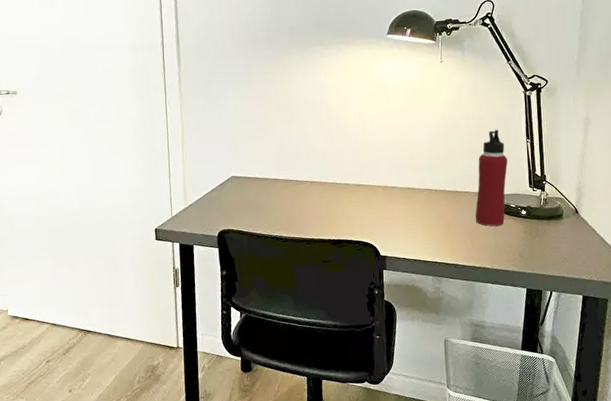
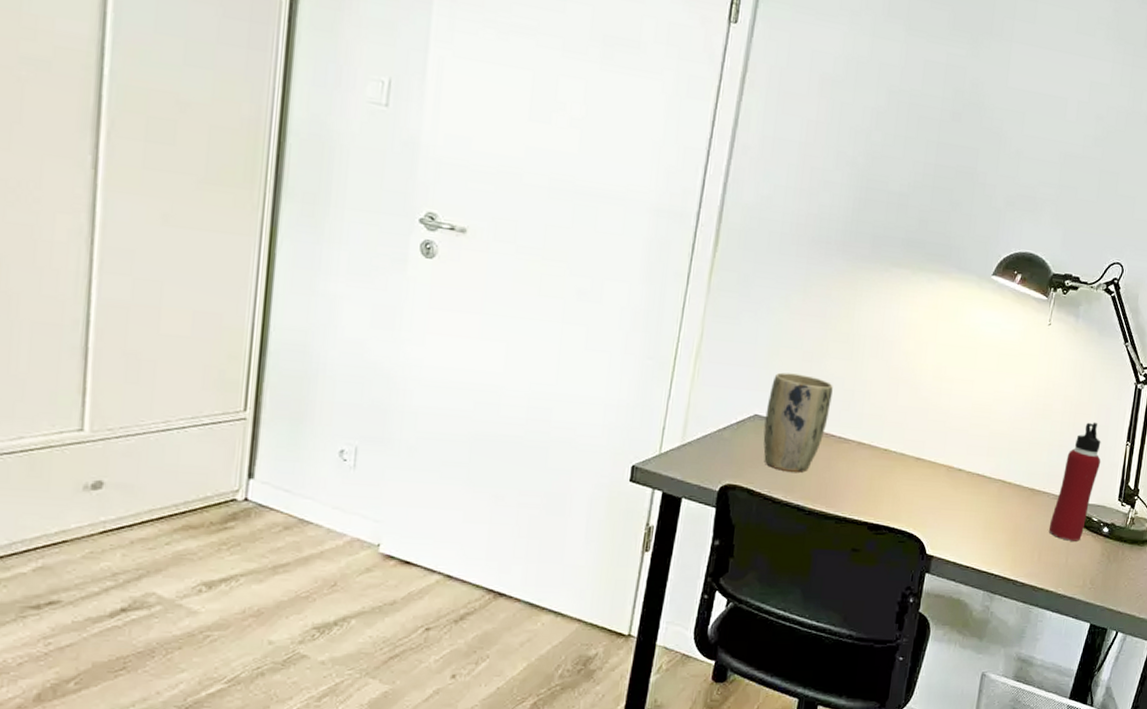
plant pot: none [238,140,285,213] -> present [763,372,833,472]

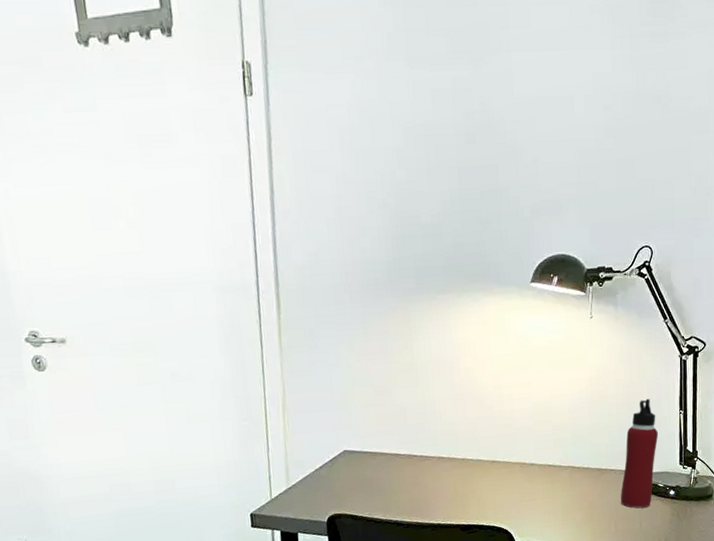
plant pot: present [763,372,833,472] -> none [352,407,408,495]

